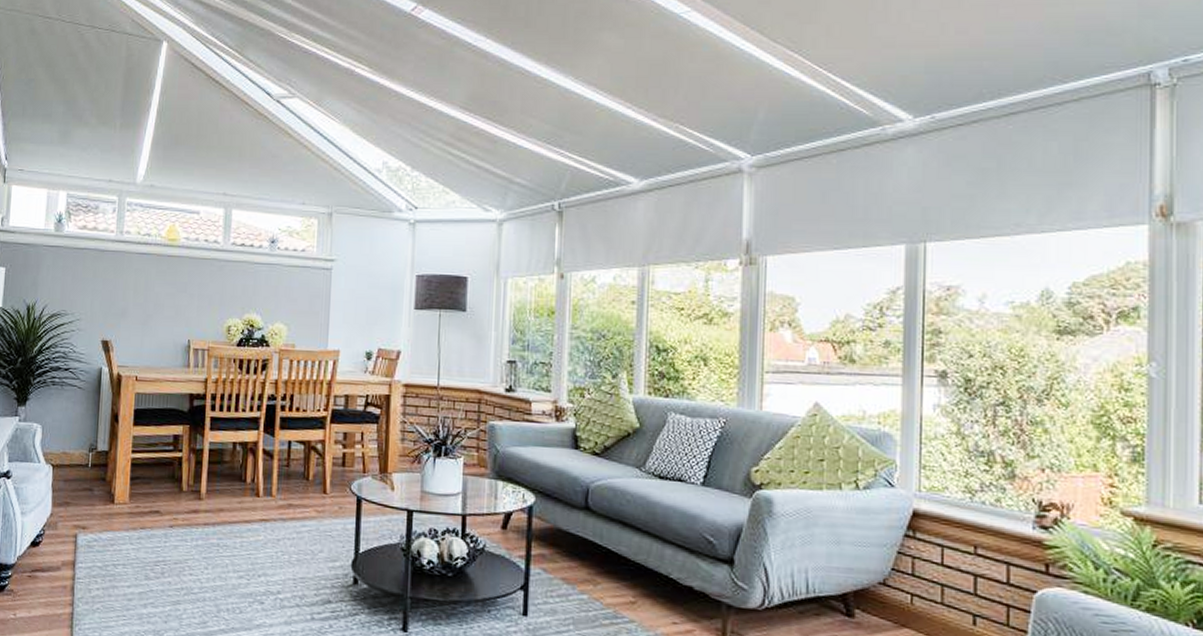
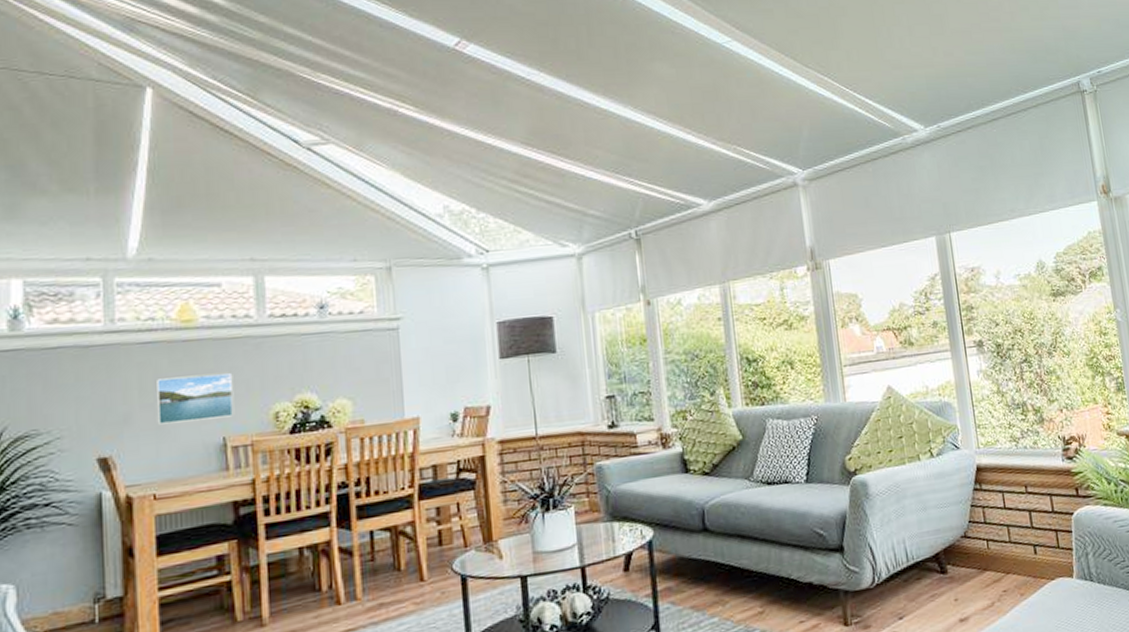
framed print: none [143,284,201,324] -> present [156,373,235,425]

